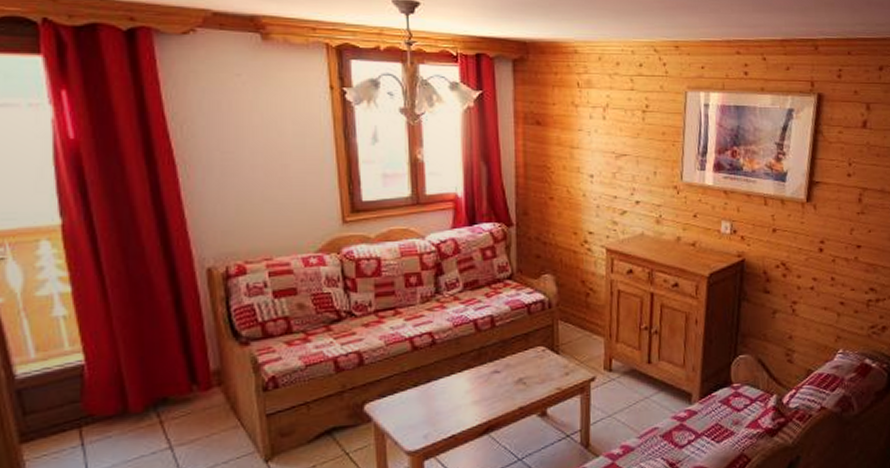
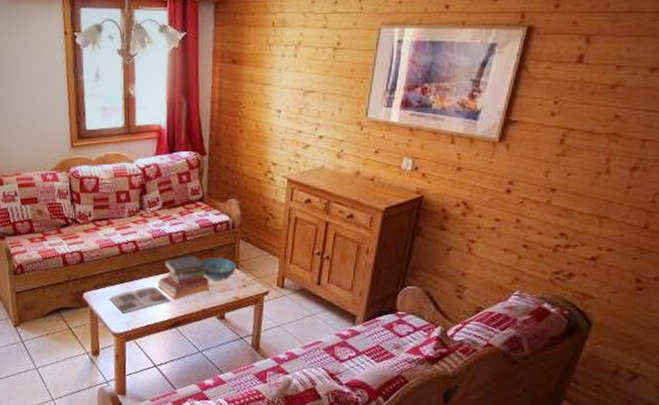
magazine: none [399,385,478,425] -> present [109,286,169,313]
books: none [461,344,526,400] -> present [157,256,209,300]
decorative bowl: none [514,343,557,372] -> present [201,258,237,282]

